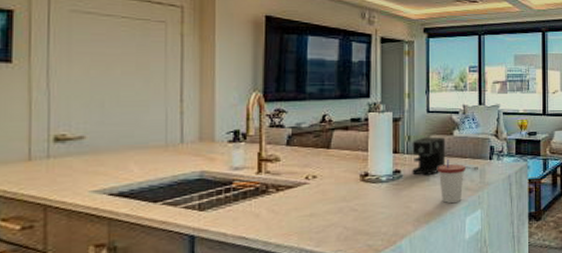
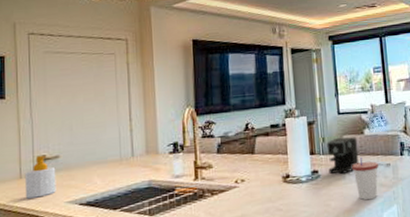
soap bottle: none [34,134,79,185] -> present [24,155,56,199]

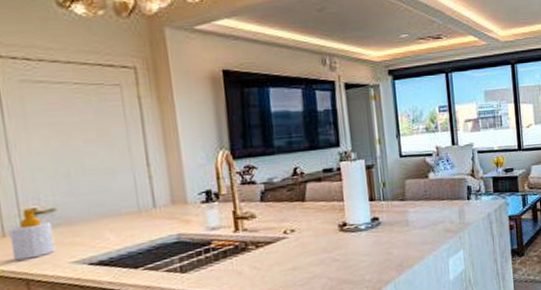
coffee maker: present [326,137,392,174] -> none [387,181,458,221]
cup: present [352,156,378,200] -> none [416,201,444,247]

